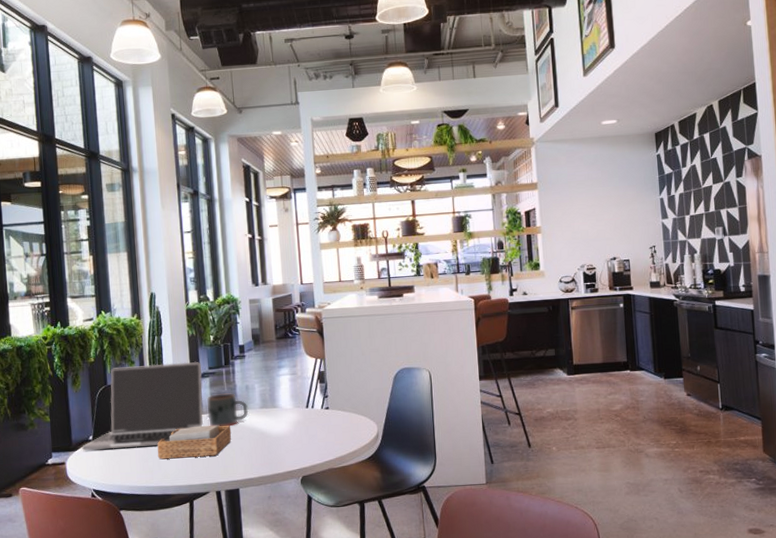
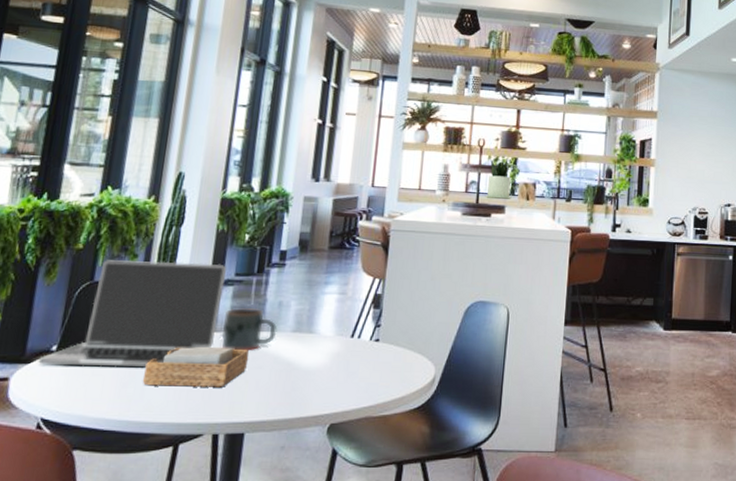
planter: none [395,246,418,282] -> present [485,159,512,200]

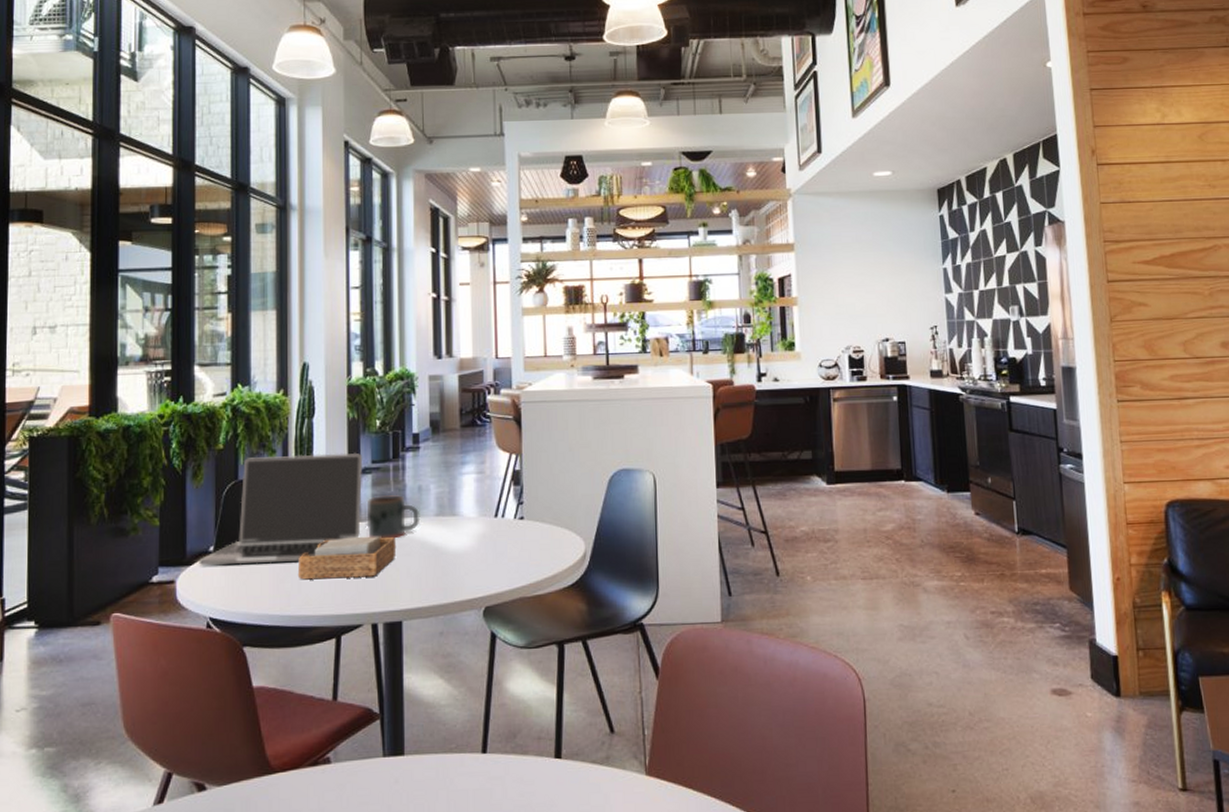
planter: present [485,159,512,200] -> none [615,316,644,360]

